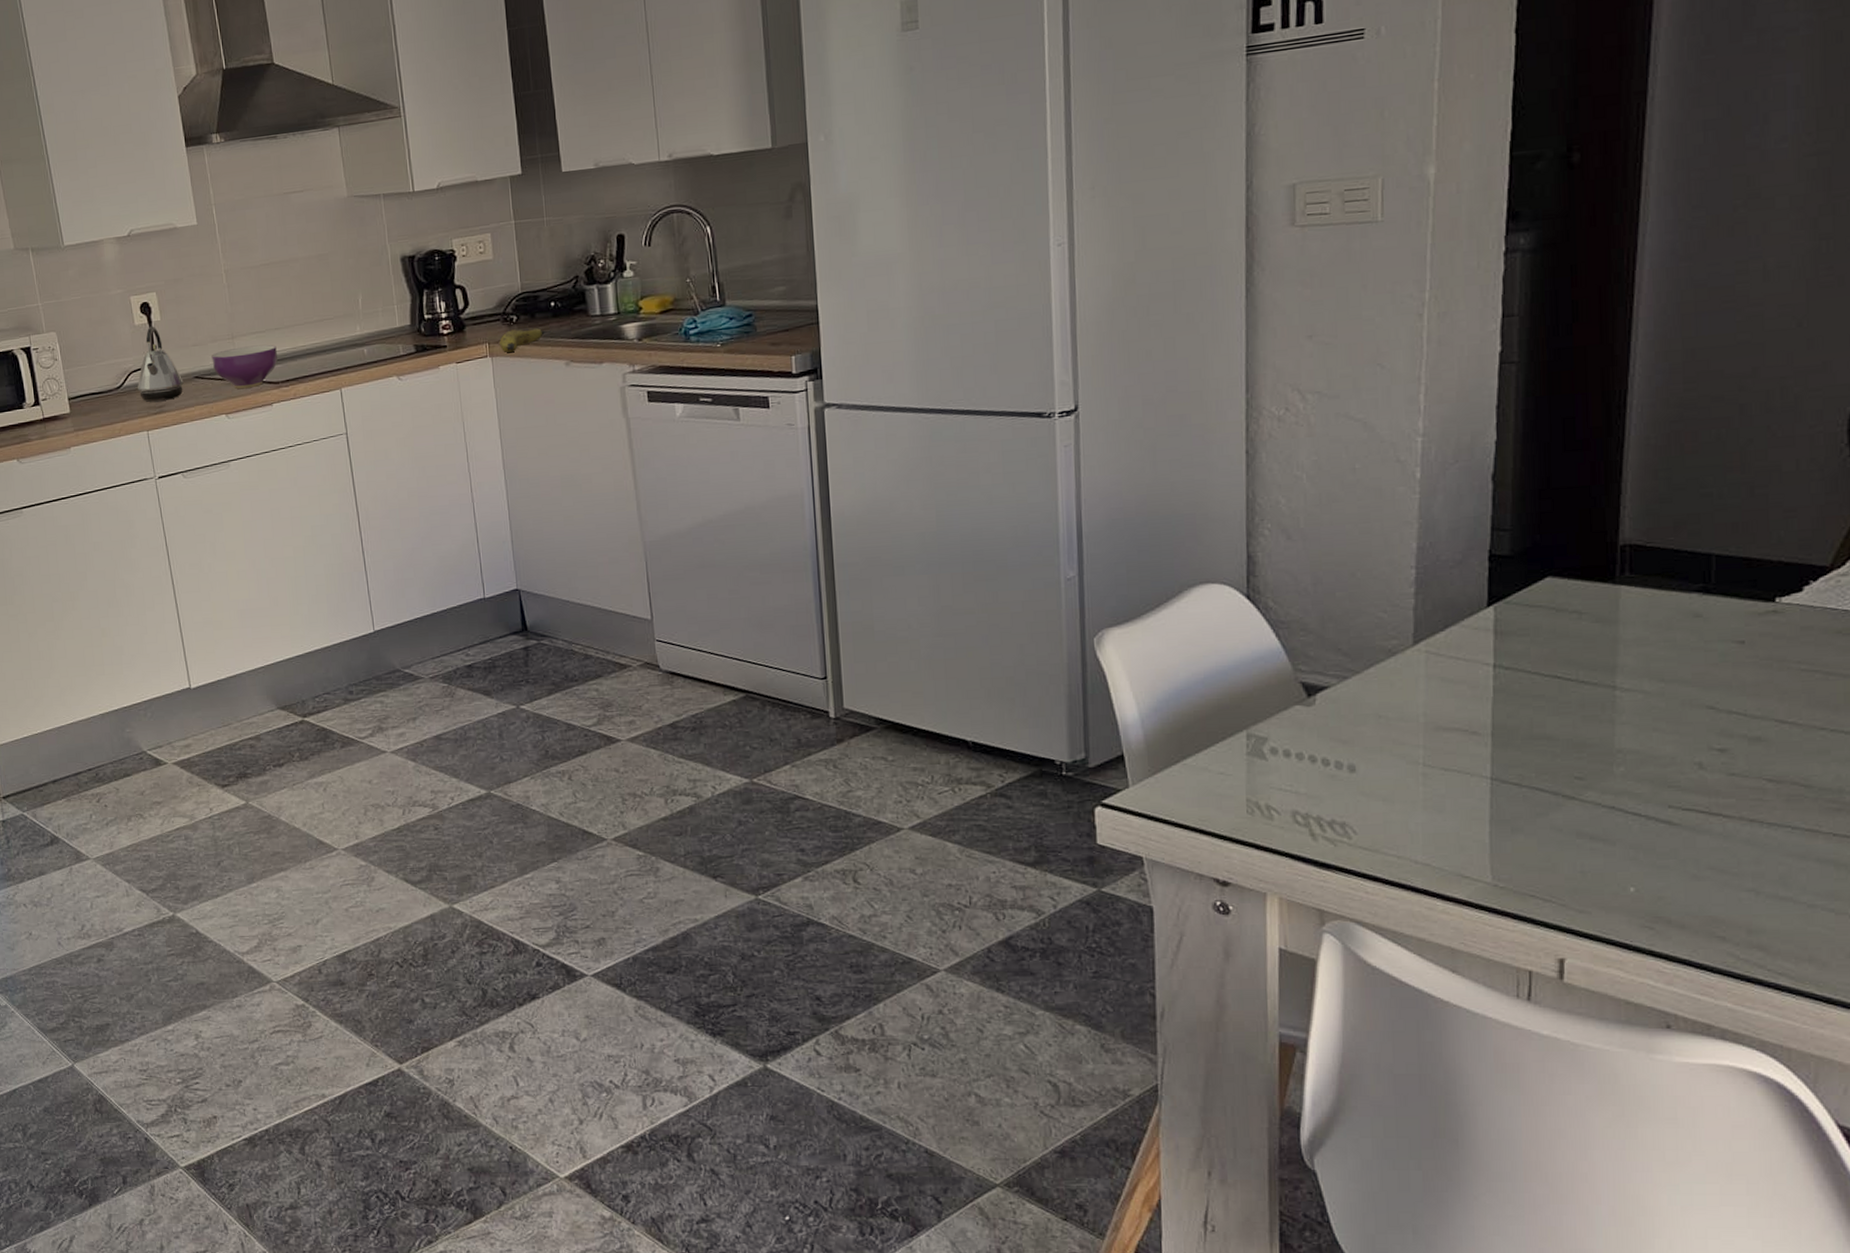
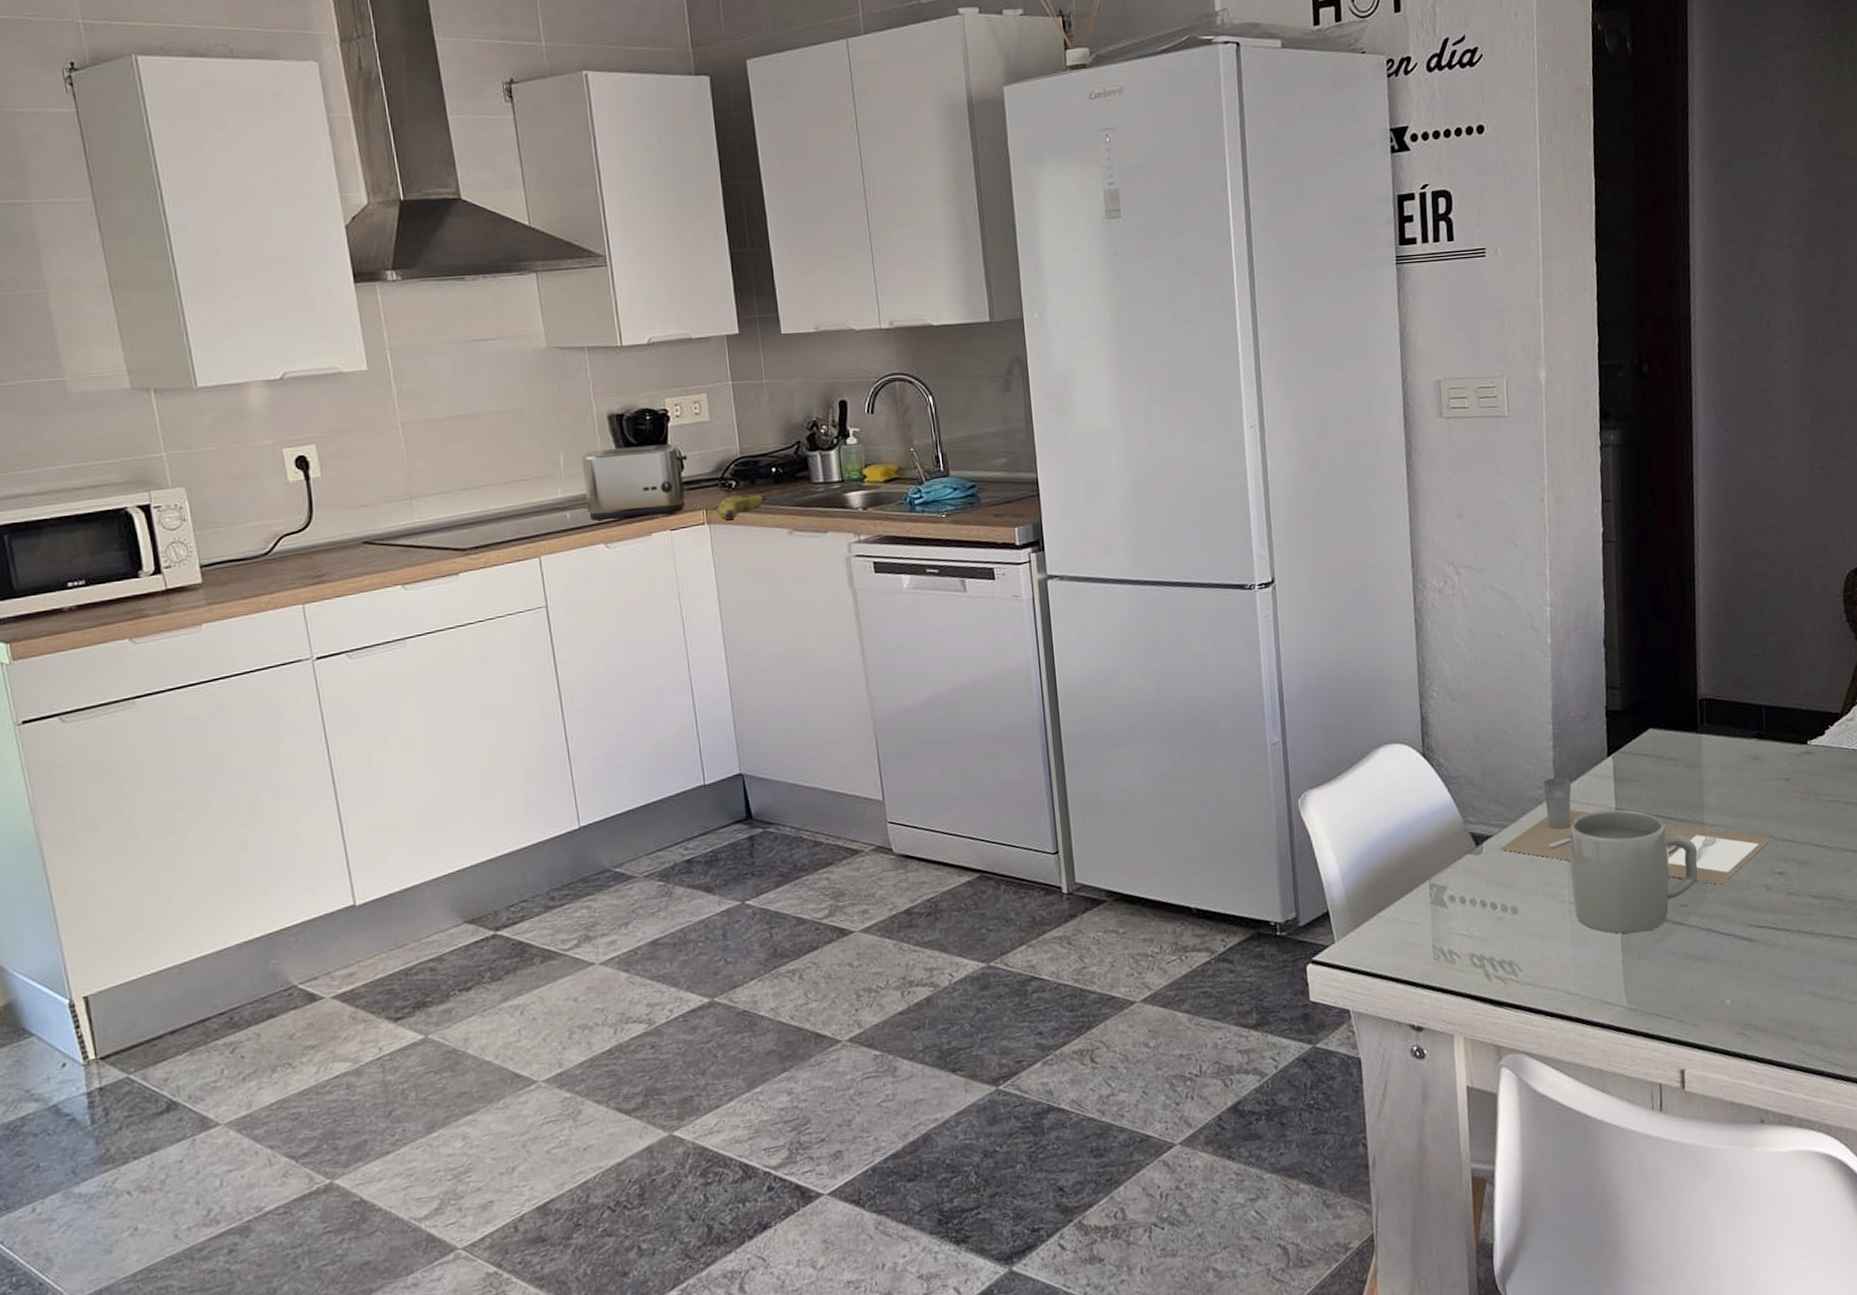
kettle: present [137,326,184,402] -> none [291,483,350,571]
bowl: present [211,344,278,390] -> none [384,506,465,557]
toaster: none [377,282,473,356] -> present [581,443,688,521]
place setting: none [1337,627,1713,759] -> present [1499,777,1772,885]
mug: none [1427,666,1604,804] -> present [1569,809,1699,934]

